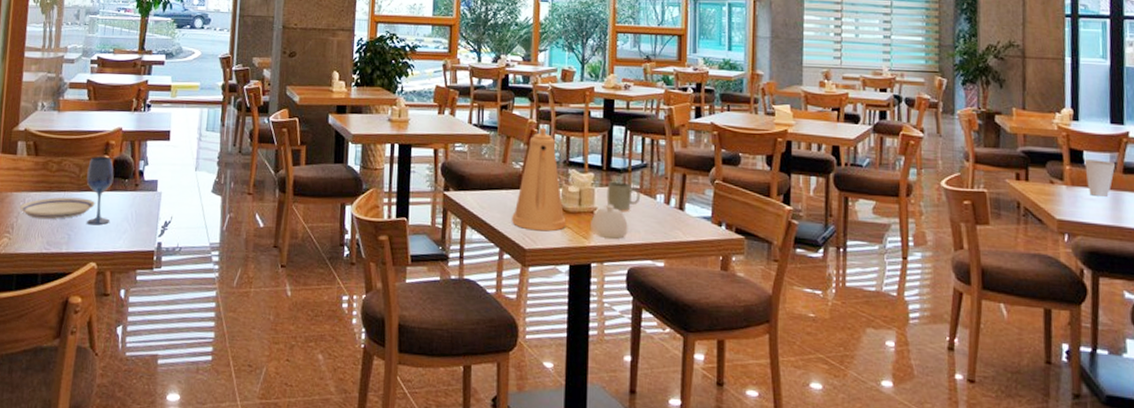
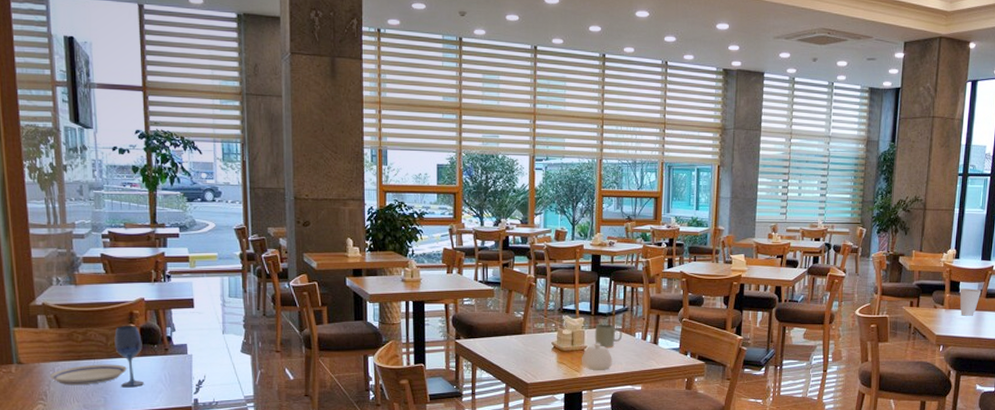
coffee pot: present [511,127,566,232] -> none [514,281,561,368]

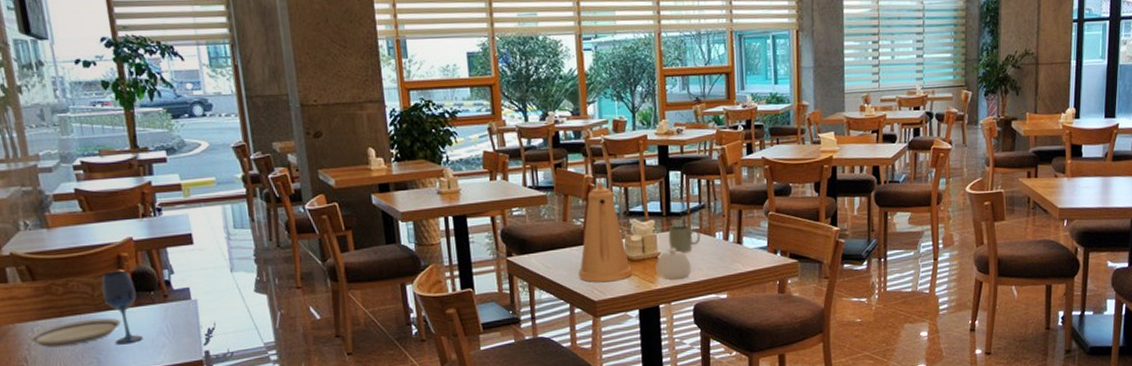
coffee pot: none [514,281,561,368] -> present [578,181,632,283]
cup: present [959,288,982,317] -> none [1082,151,1107,185]

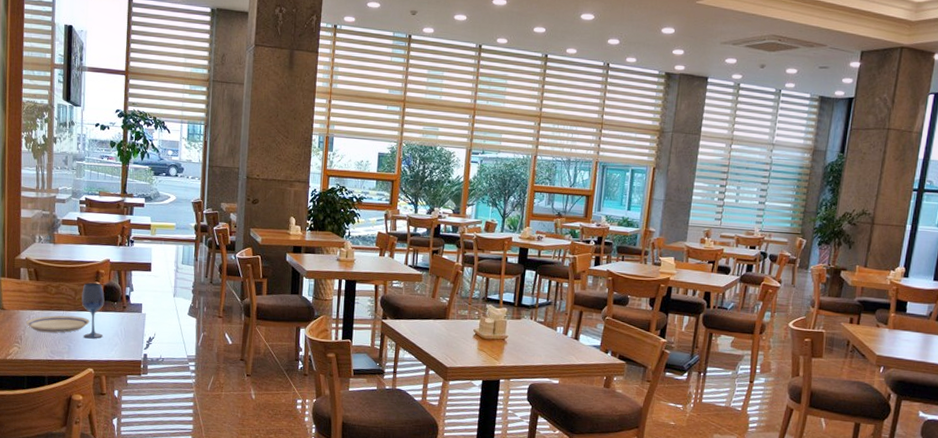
coffee pot: present [578,181,632,283] -> none [436,269,482,354]
sugar bowl: present [655,248,692,280] -> none [500,334,532,361]
mug: present [668,224,701,254] -> none [516,315,544,340]

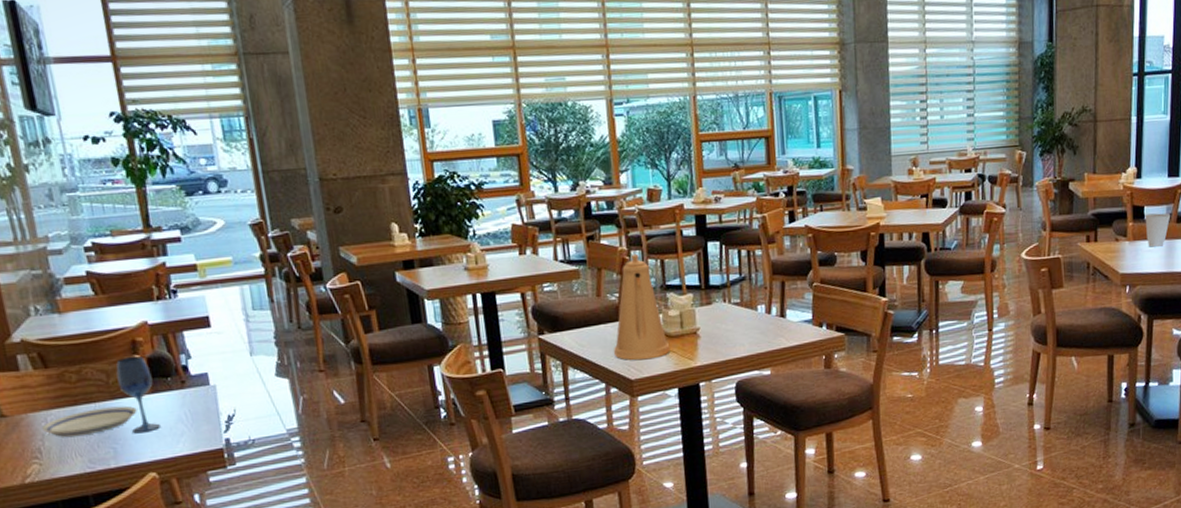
coffee pot: none [436,269,482,354] -> present [613,253,670,361]
cup: none [905,309,932,340] -> present [1145,213,1171,248]

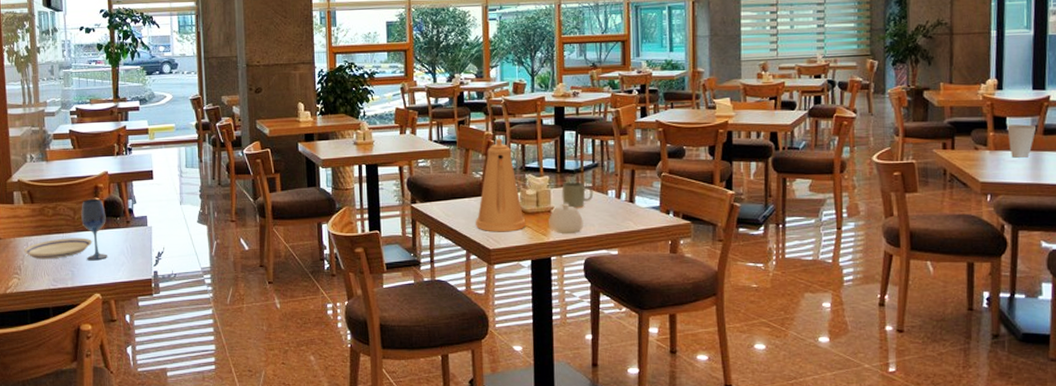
sugar bowl: none [694,322,733,357] -> present [548,203,583,233]
mug: none [707,298,742,329] -> present [561,181,594,209]

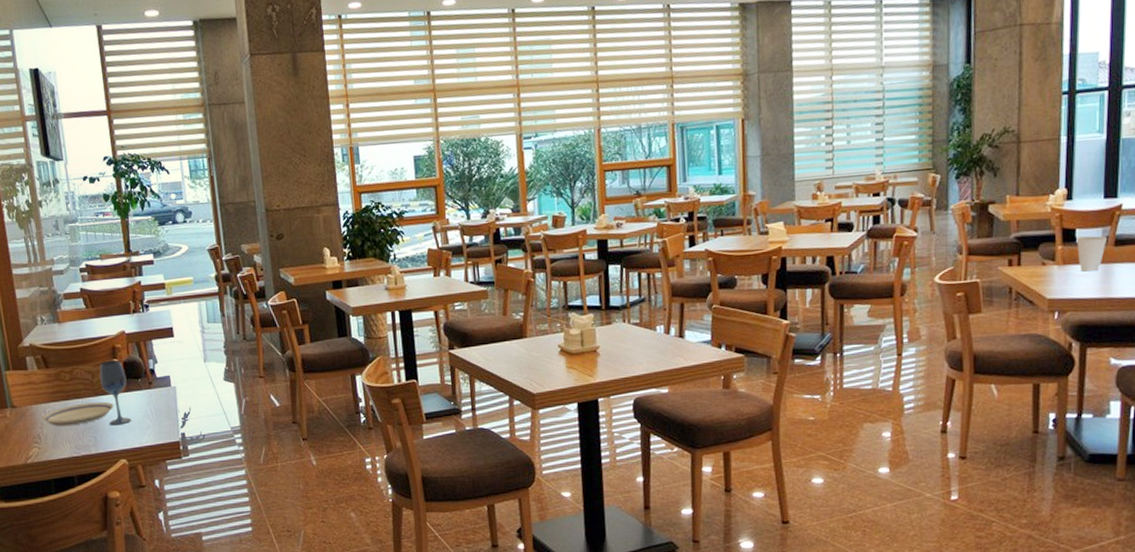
coffee pot: present [475,138,526,232] -> none [517,276,571,376]
sugar bowl: present [548,203,583,233] -> none [593,341,631,374]
mug: present [561,181,594,209] -> none [607,318,641,347]

